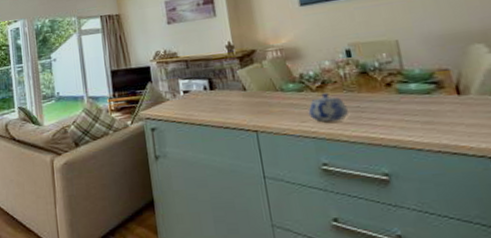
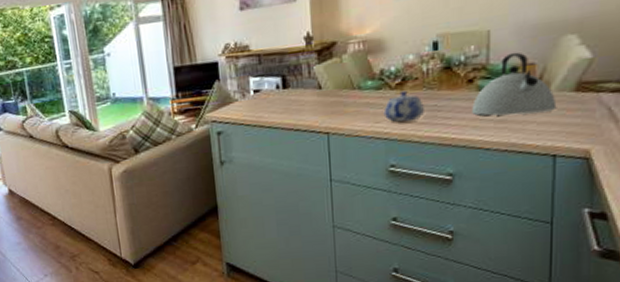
kettle: none [395,59,483,118] -> present [472,52,557,116]

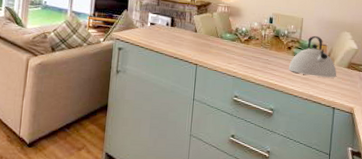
teapot: present [383,90,424,122] -> none [234,45,260,67]

